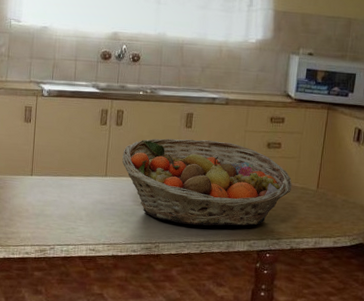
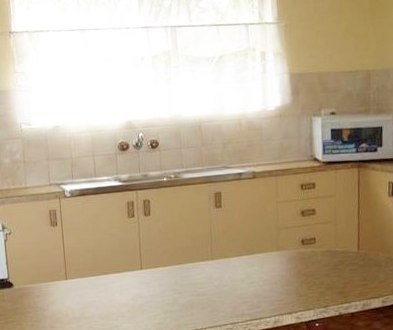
fruit basket: present [122,138,293,226] -> none [155,216,333,306]

